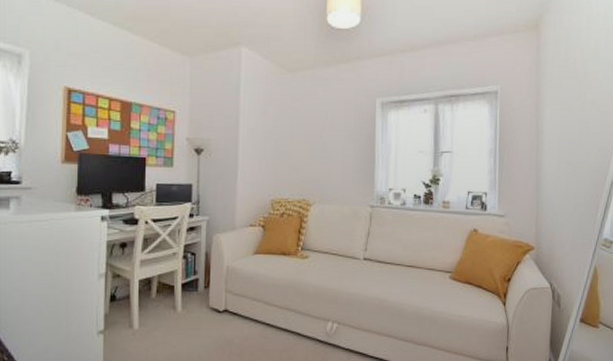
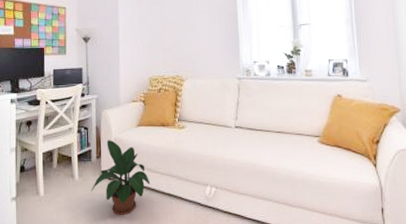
potted plant: none [195,268,266,353] -> present [91,140,150,216]

